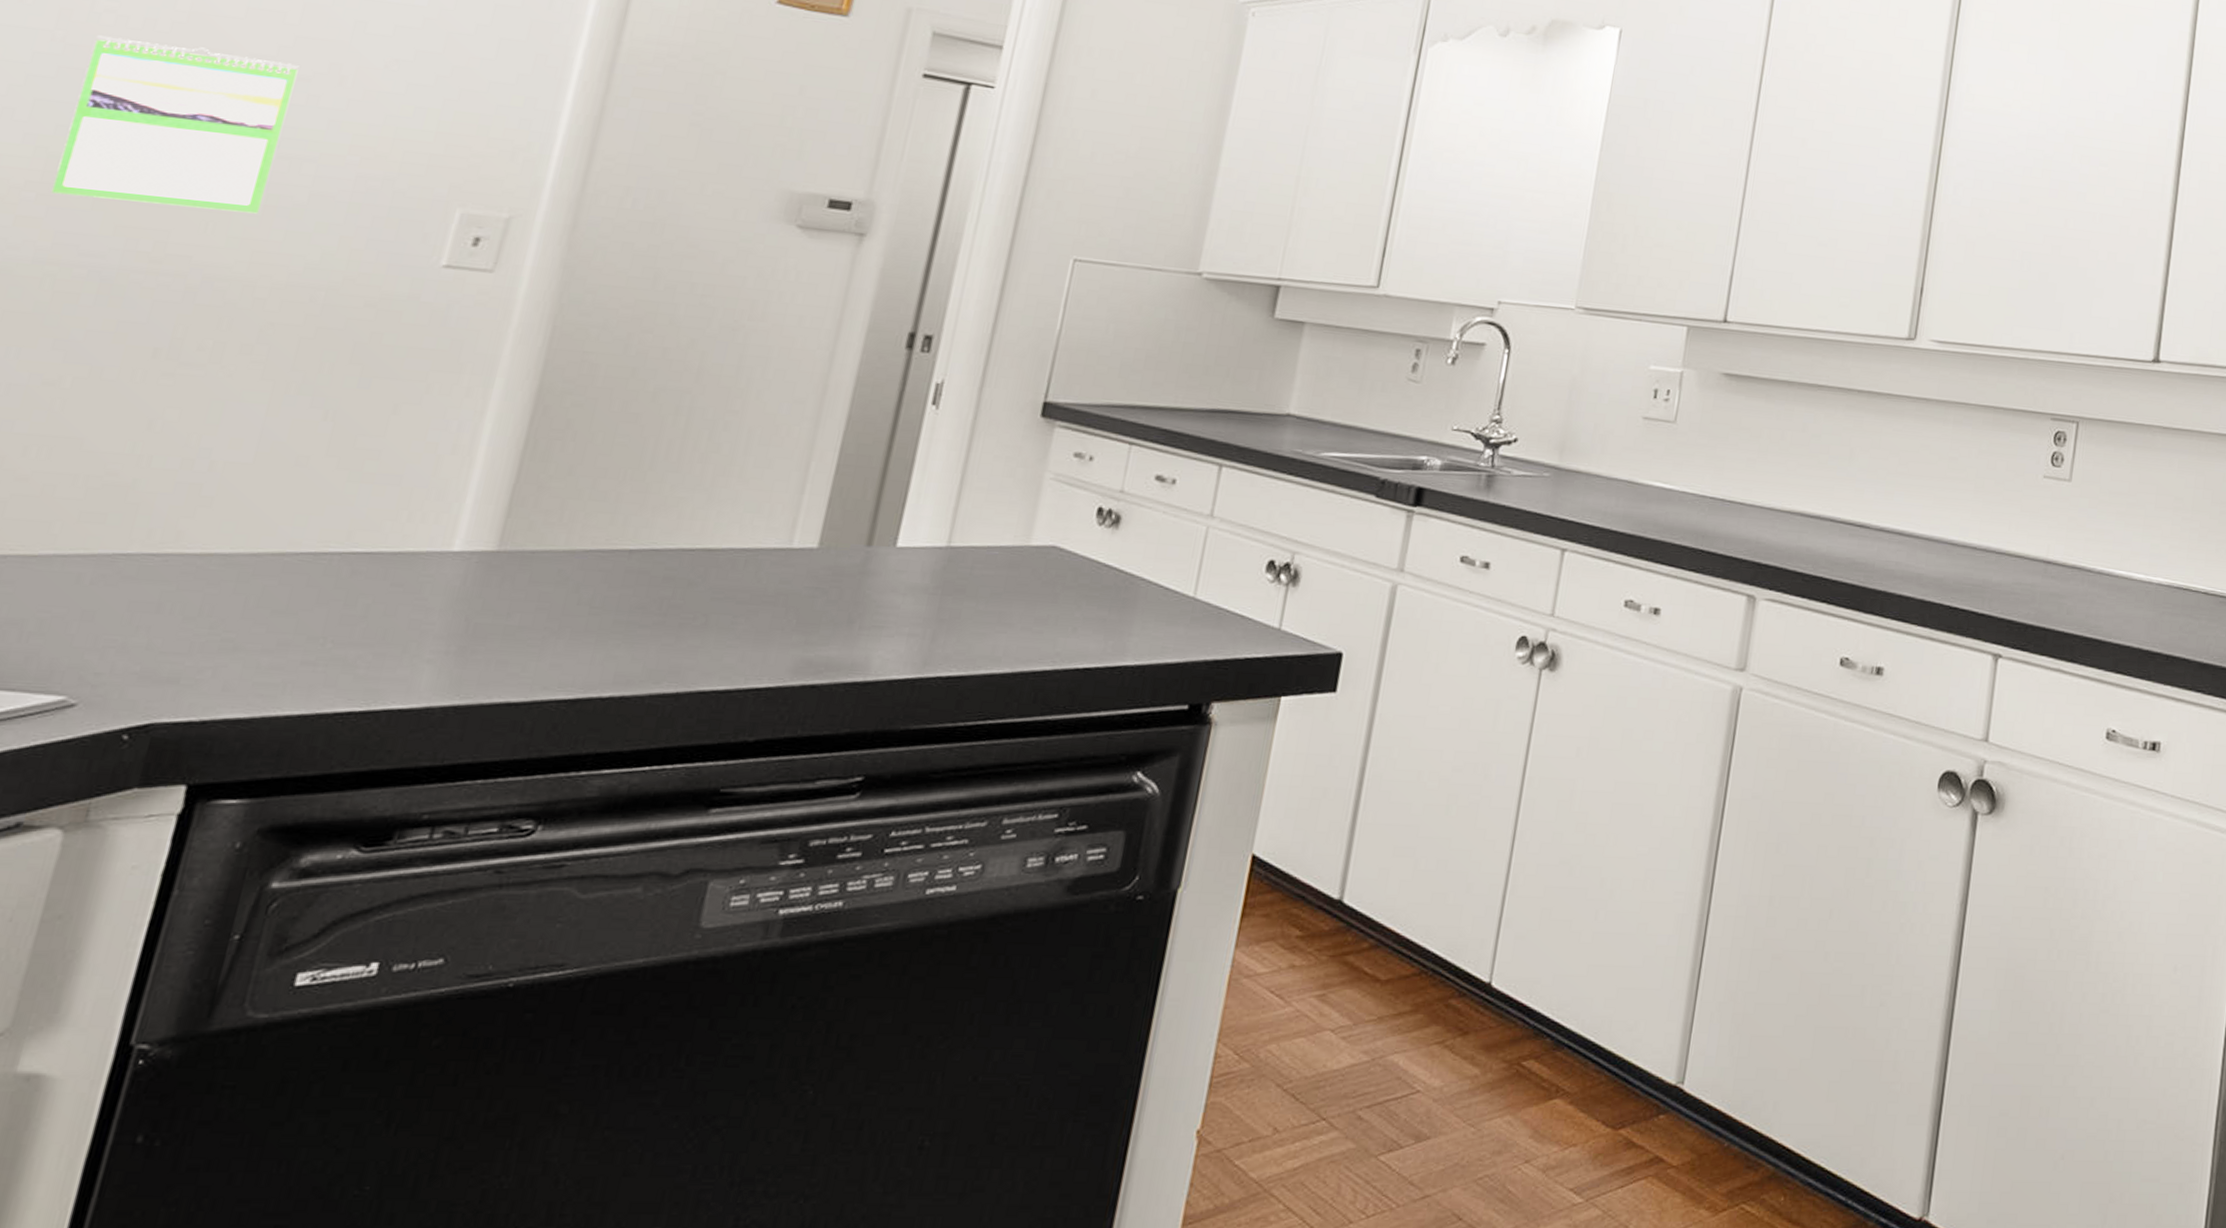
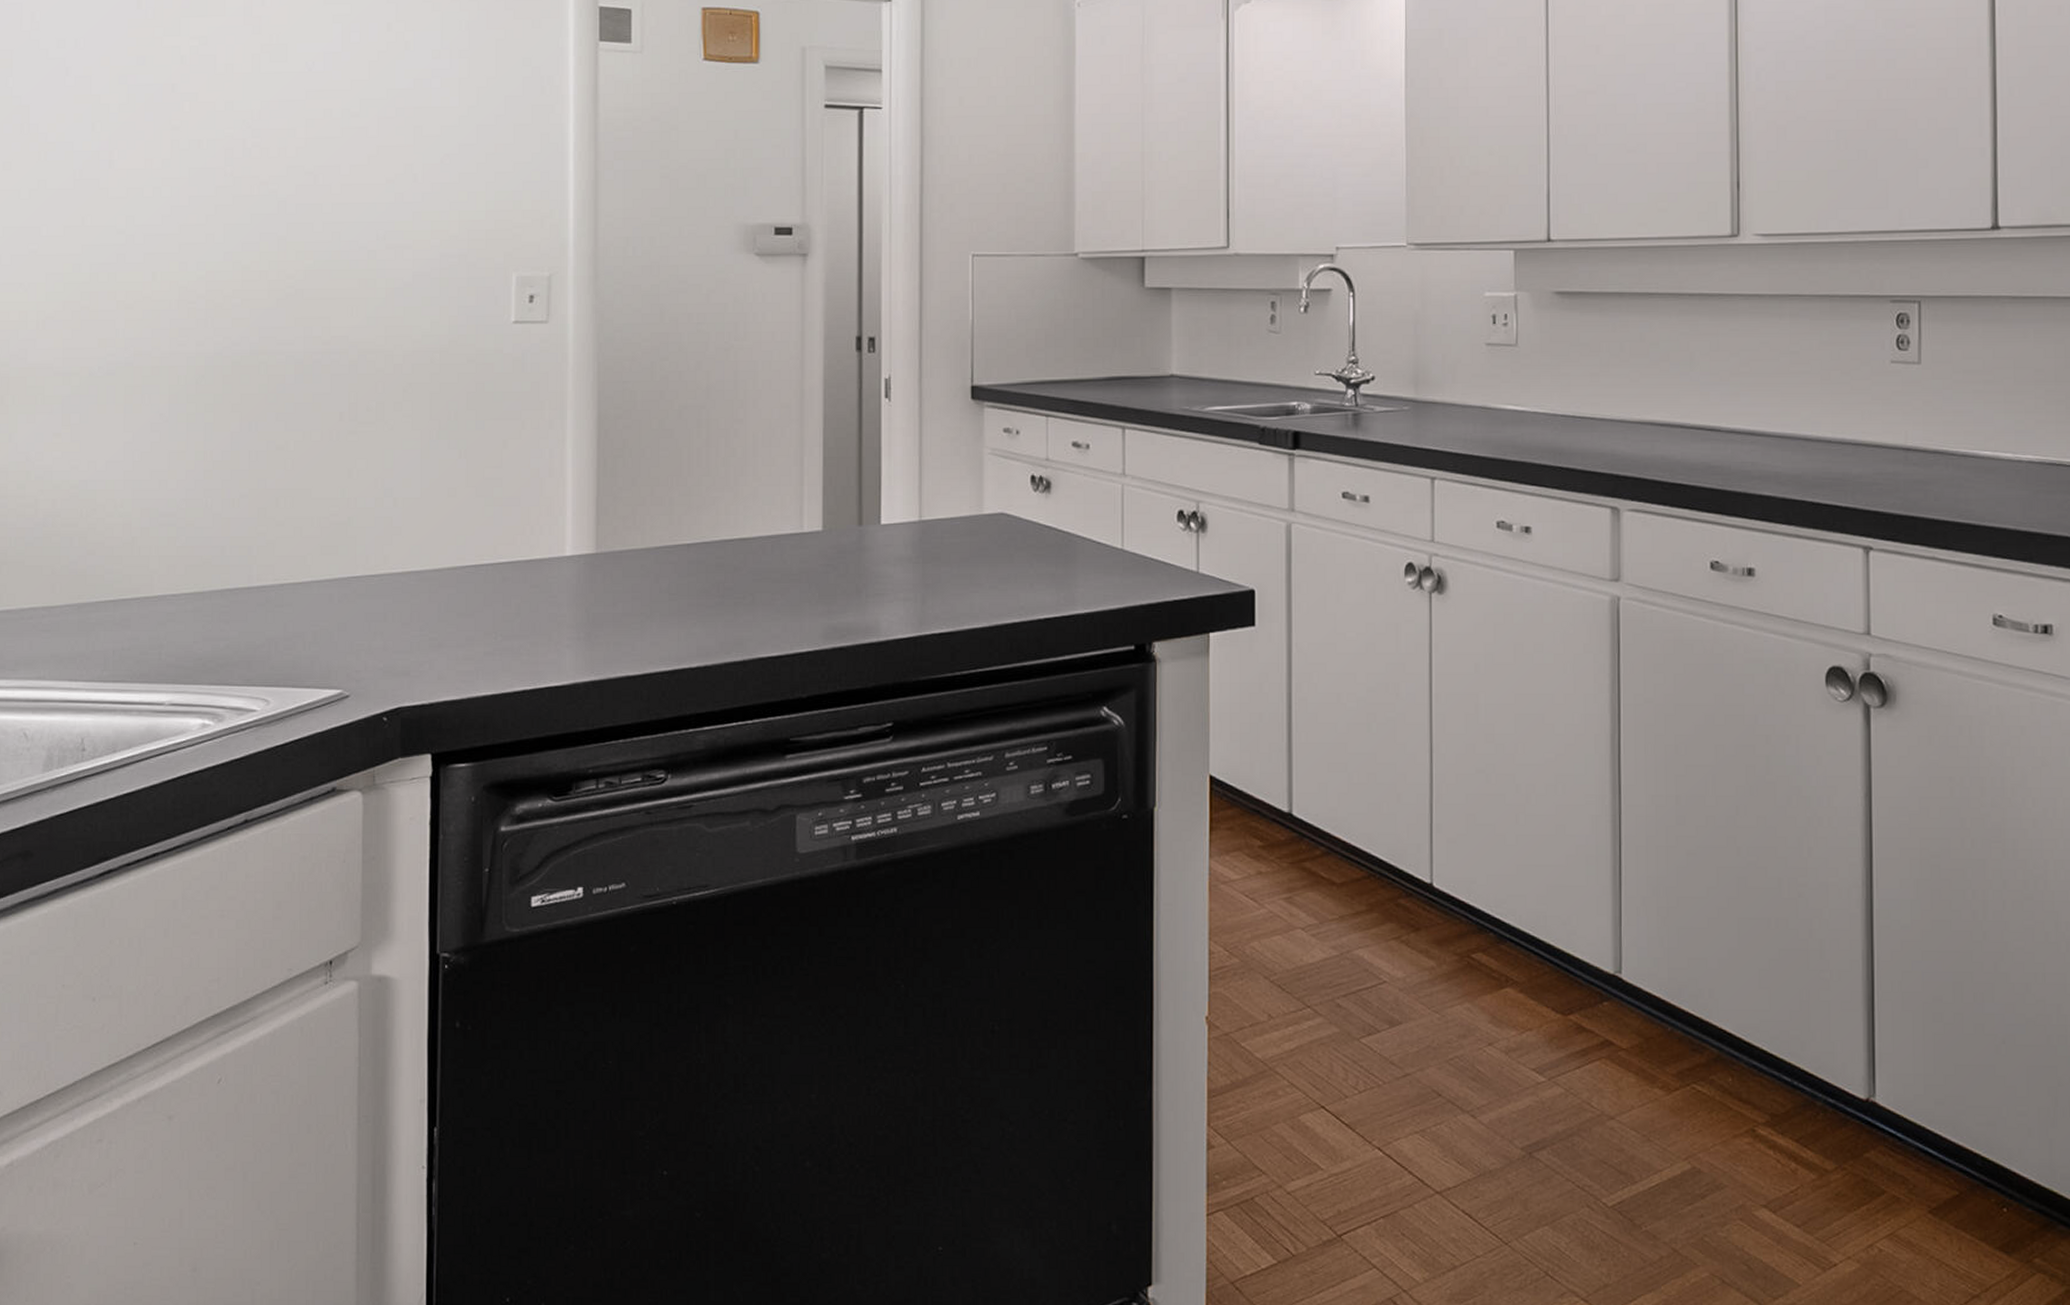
calendar: present [51,35,299,214] -> none [250,165,385,298]

